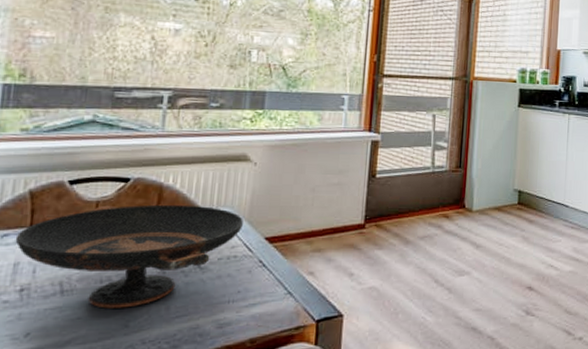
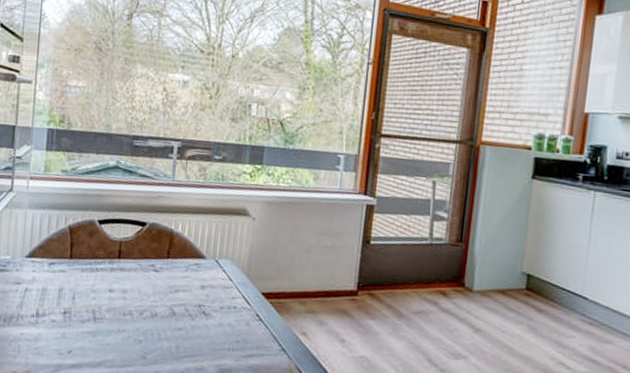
decorative bowl: present [15,204,243,309] -> none [59,246,242,342]

